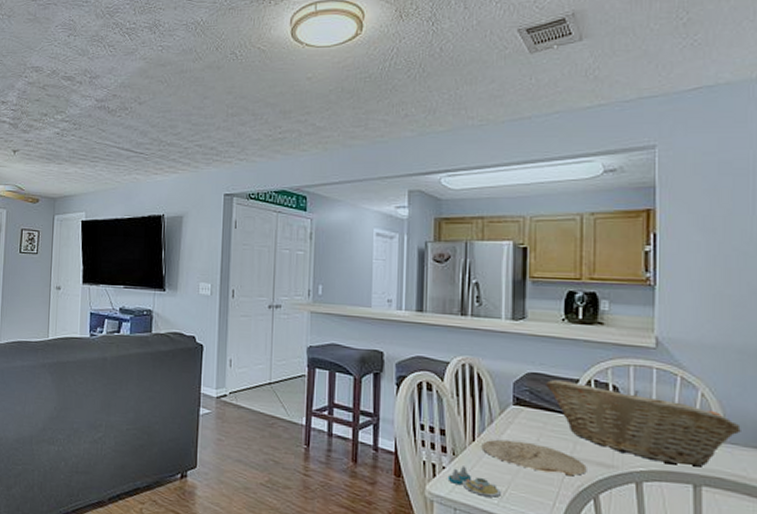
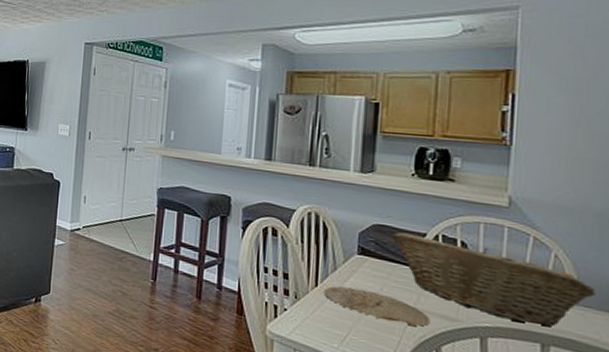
salt and pepper shaker set: present [447,466,501,498] -> none [288,309,341,342]

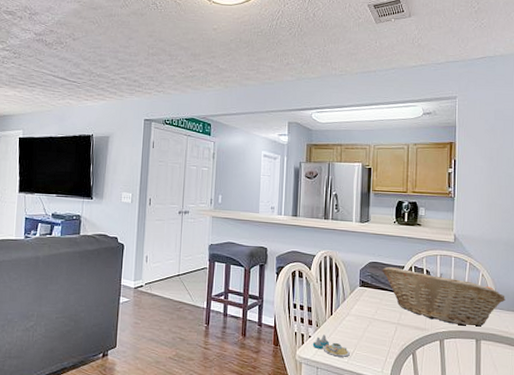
salt and pepper shaker set: none [288,309,341,342] -> present [312,334,350,357]
plate: present [324,286,430,327] -> none [337,313,408,338]

